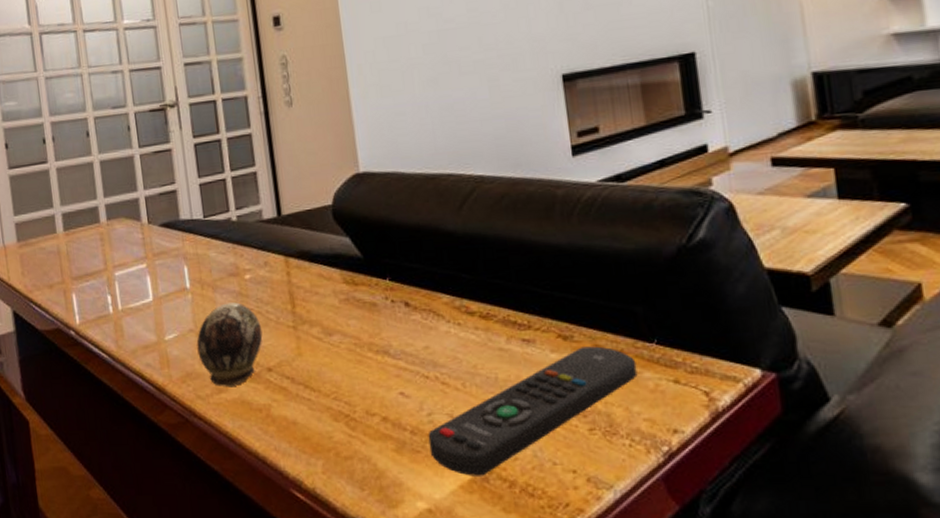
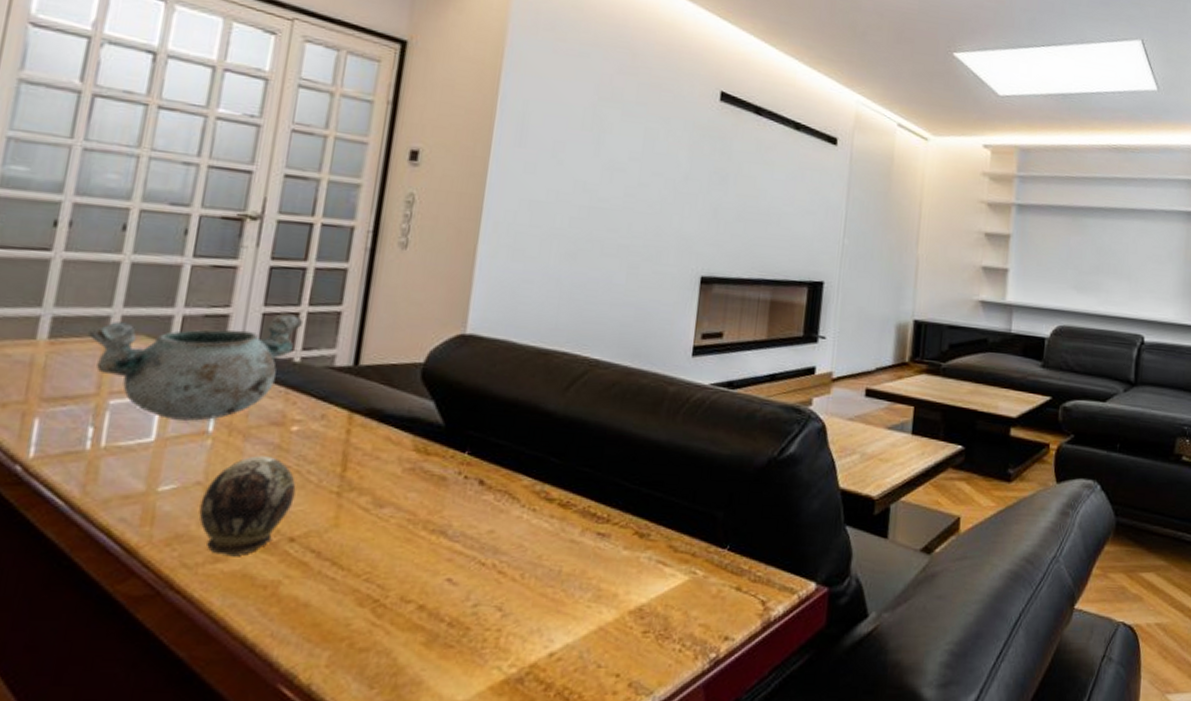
decorative bowl: none [88,181,231,282] -> present [89,313,304,421]
remote control: present [428,346,638,476] -> none [464,546,705,677]

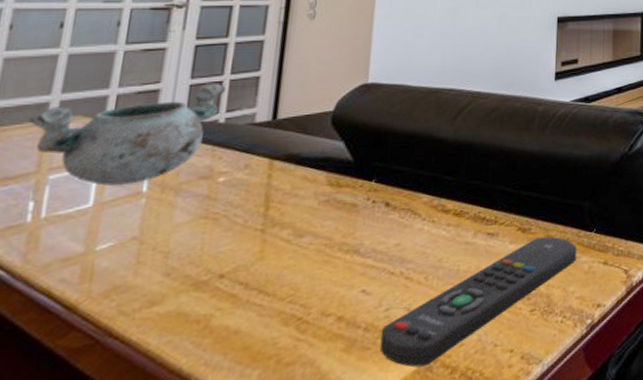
decorative egg: present [199,456,296,557] -> none [135,206,224,299]
remote control: none [464,546,705,677] -> present [379,236,577,367]

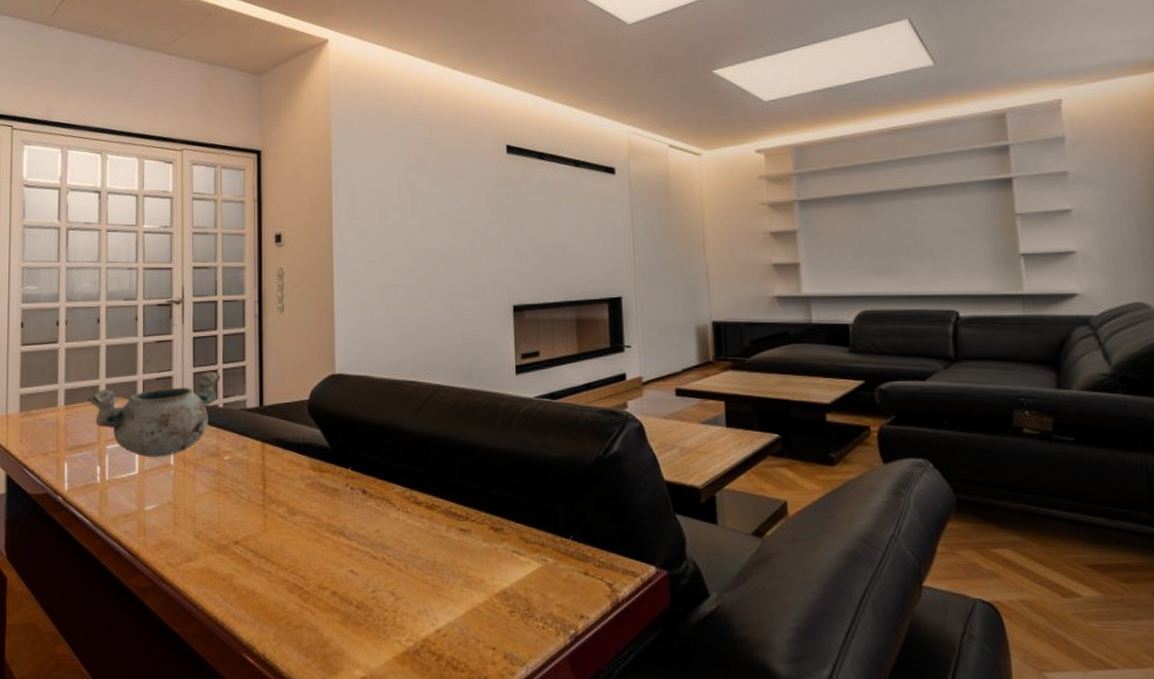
remote control: present [379,236,577,367] -> none [371,538,554,649]

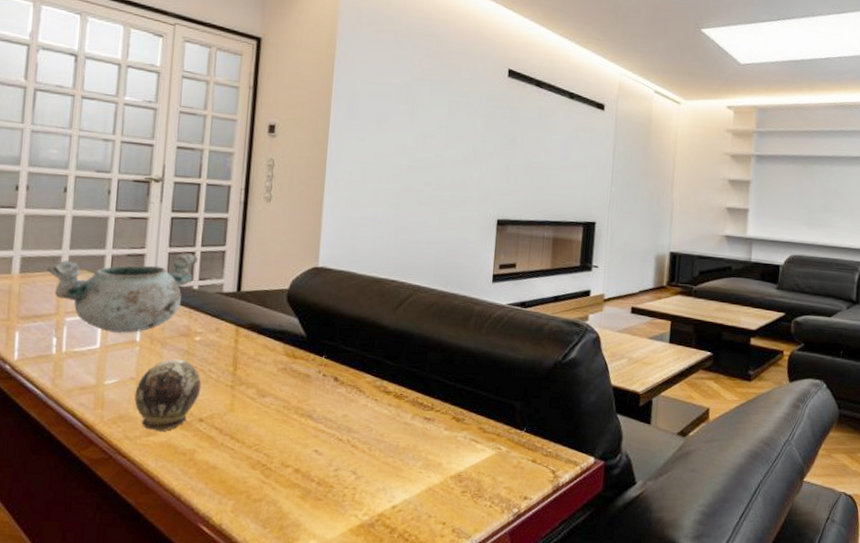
decorative egg: none [173,480,234,557] -> present [134,359,202,432]

